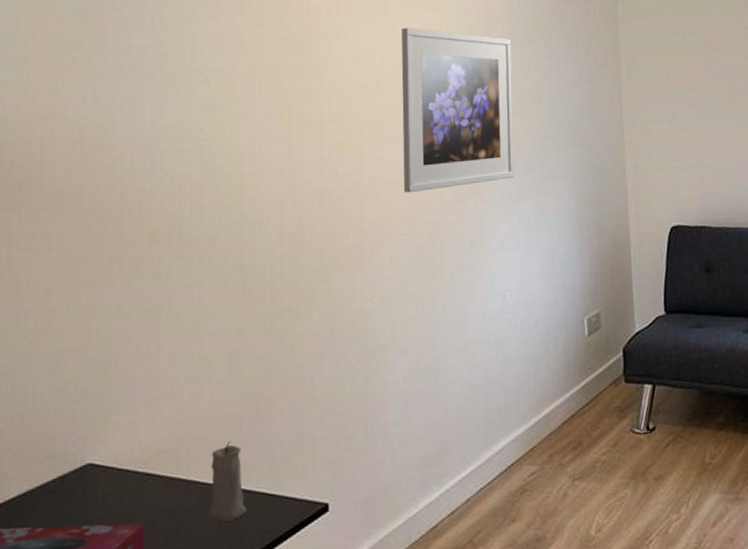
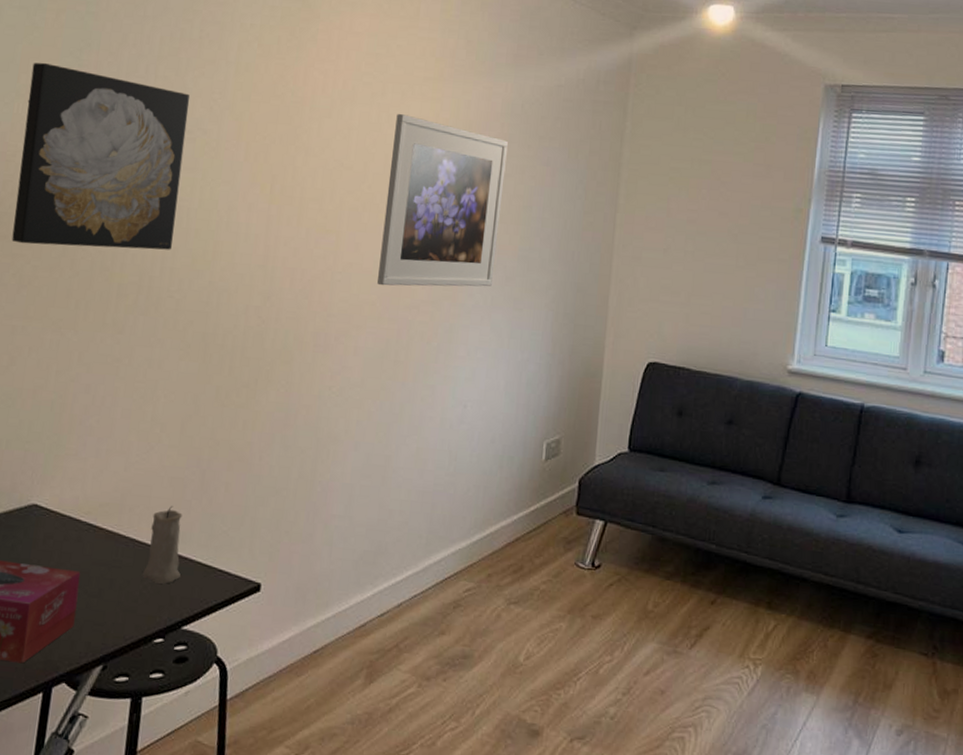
wall art: none [36,27,199,206] -> present [11,62,190,250]

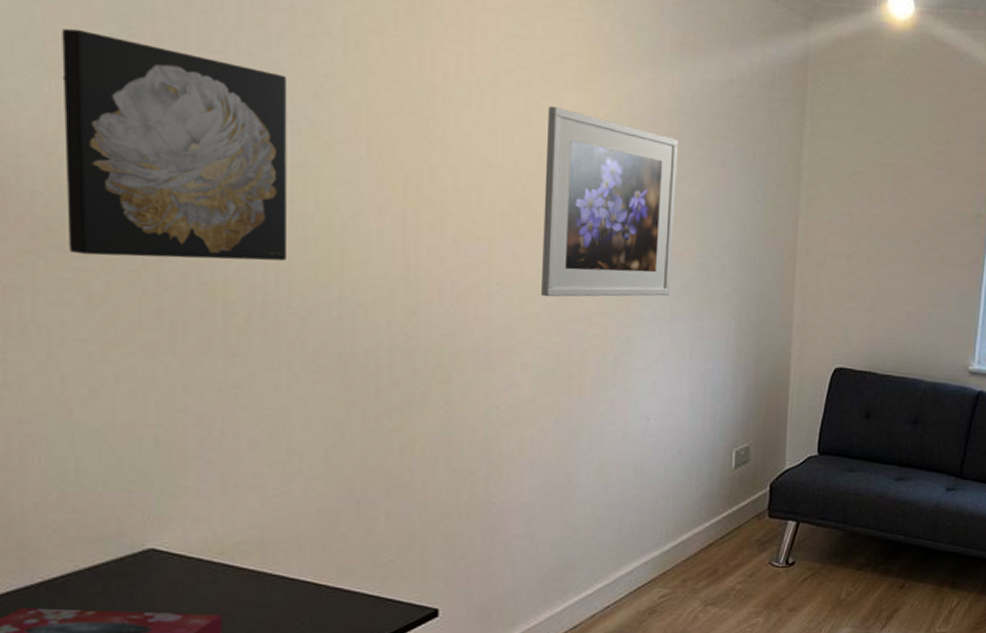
candle: present [142,506,183,584] -> none [299,539,344,619]

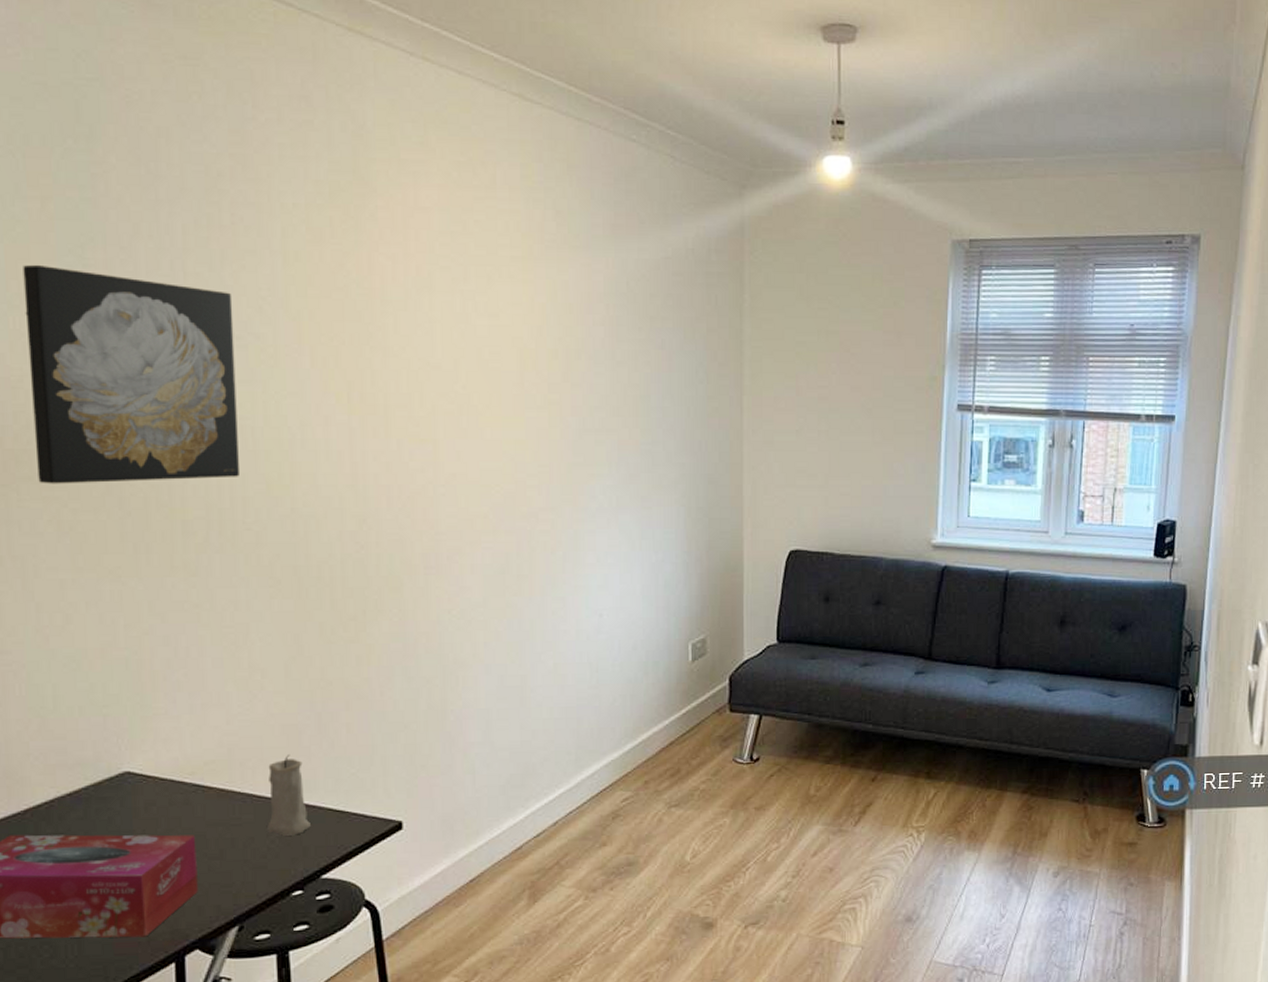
candle: none [299,539,344,619] -> present [267,755,311,836]
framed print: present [541,106,678,297] -> none [484,301,617,496]

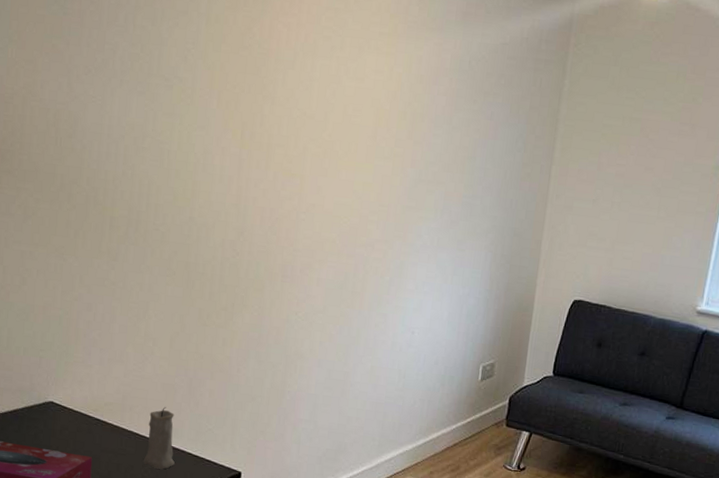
wall art: present [23,264,241,484] -> none [15,10,166,188]

